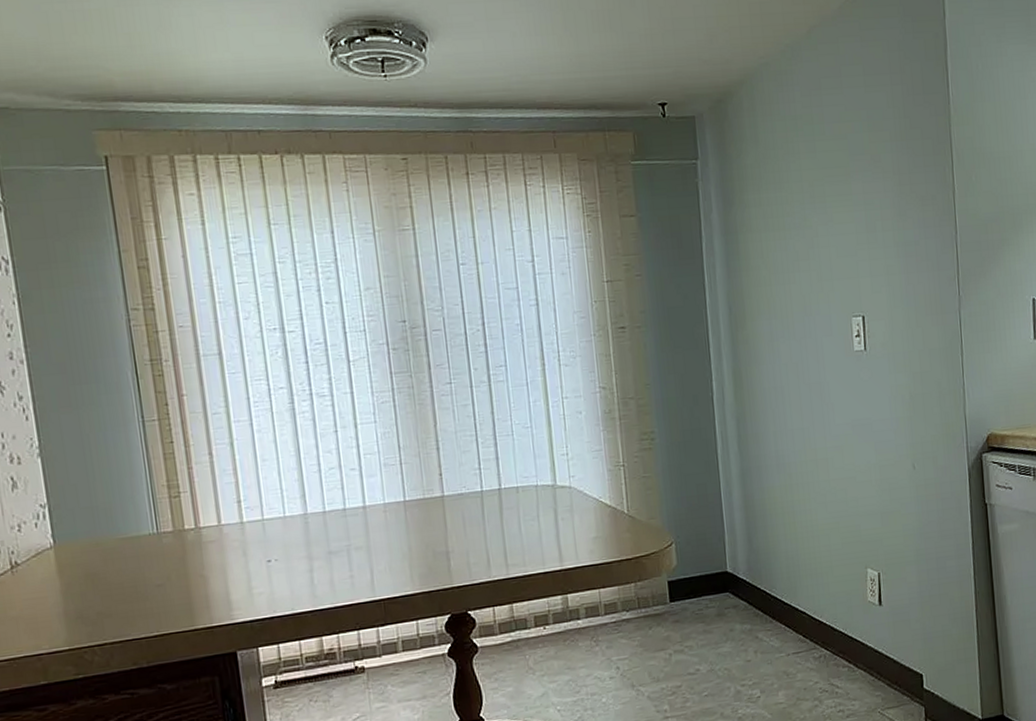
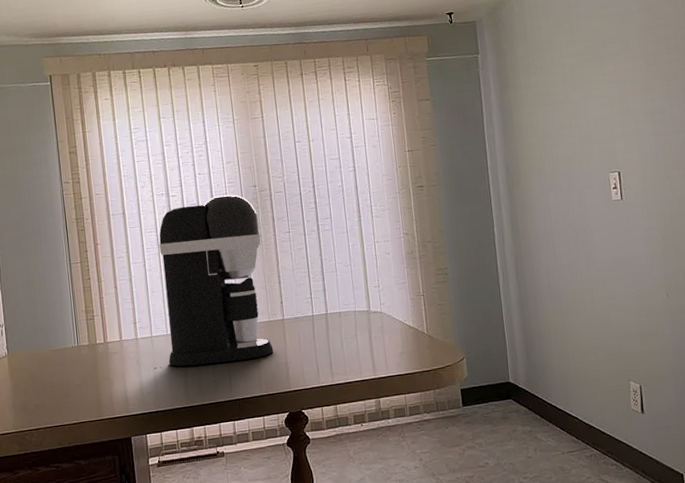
coffee maker: none [271,331,430,559] -> present [159,194,274,367]

